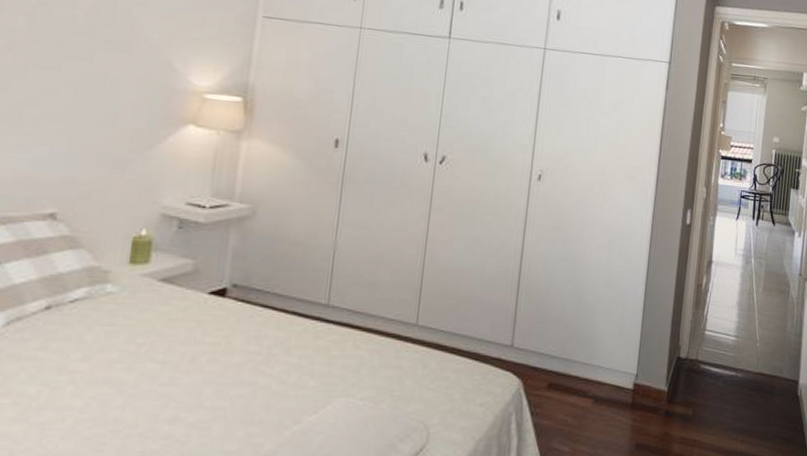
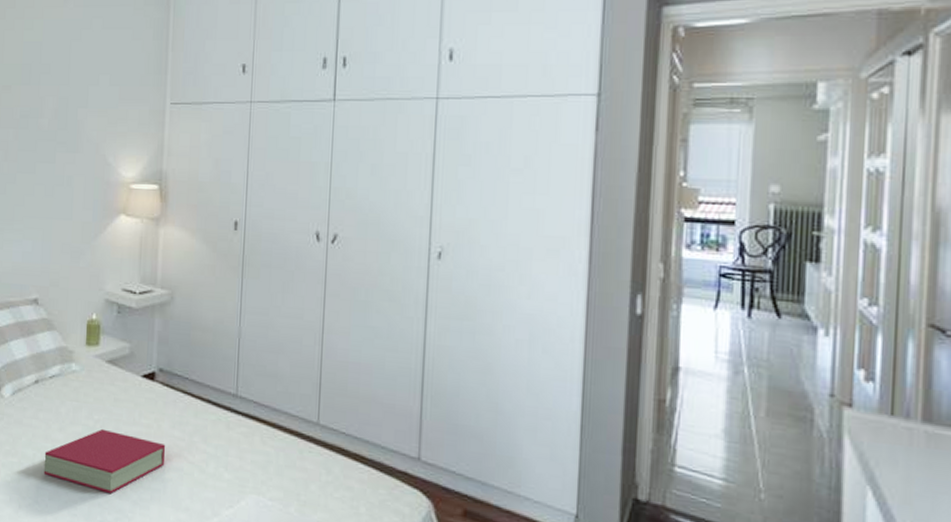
book: none [53,352,237,421] -> present [43,428,166,495]

